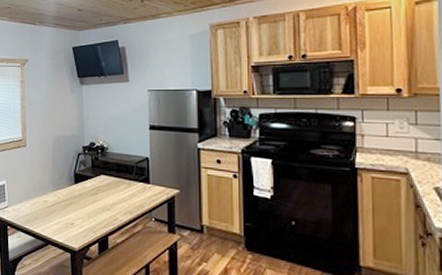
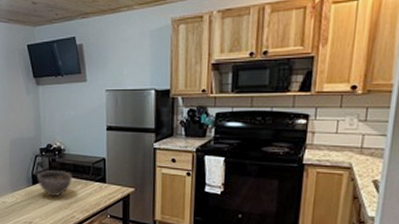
bowl: none [79,169,116,197] -> present [36,170,73,197]

